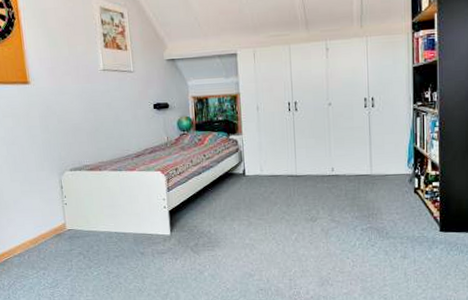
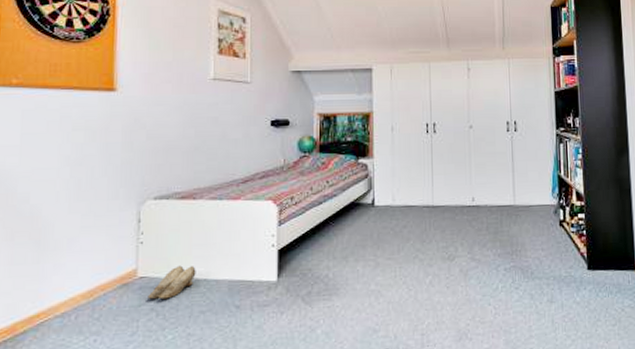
slippers: none [75,221,109,246] -> present [148,265,196,300]

